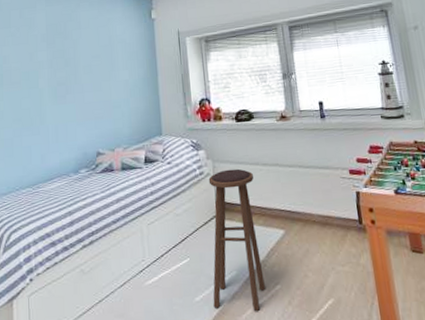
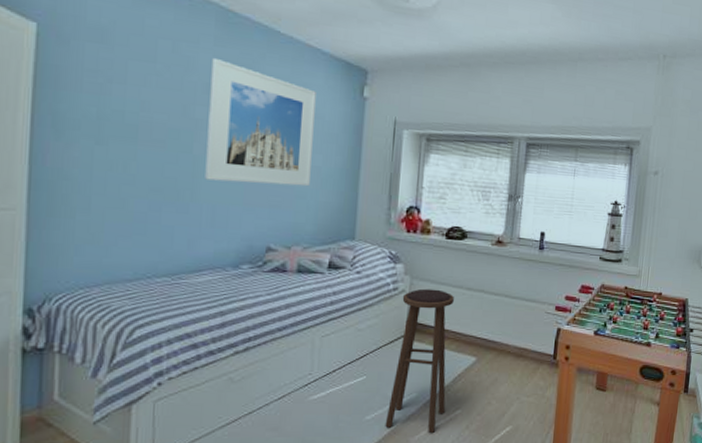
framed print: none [45,14,122,106] -> present [205,57,316,187]

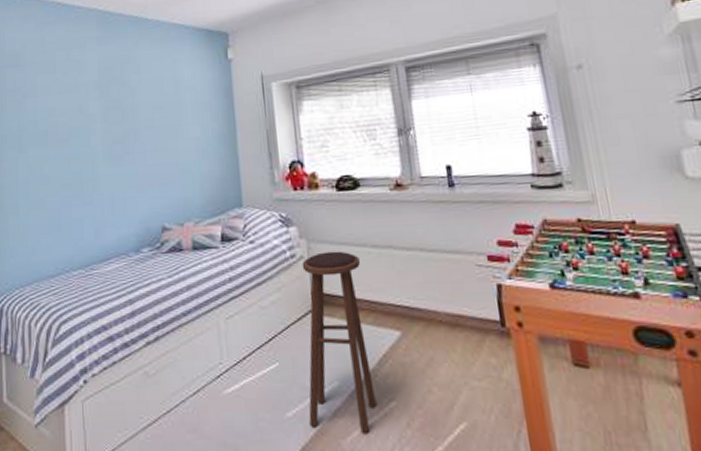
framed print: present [205,57,316,187] -> none [97,55,192,169]

